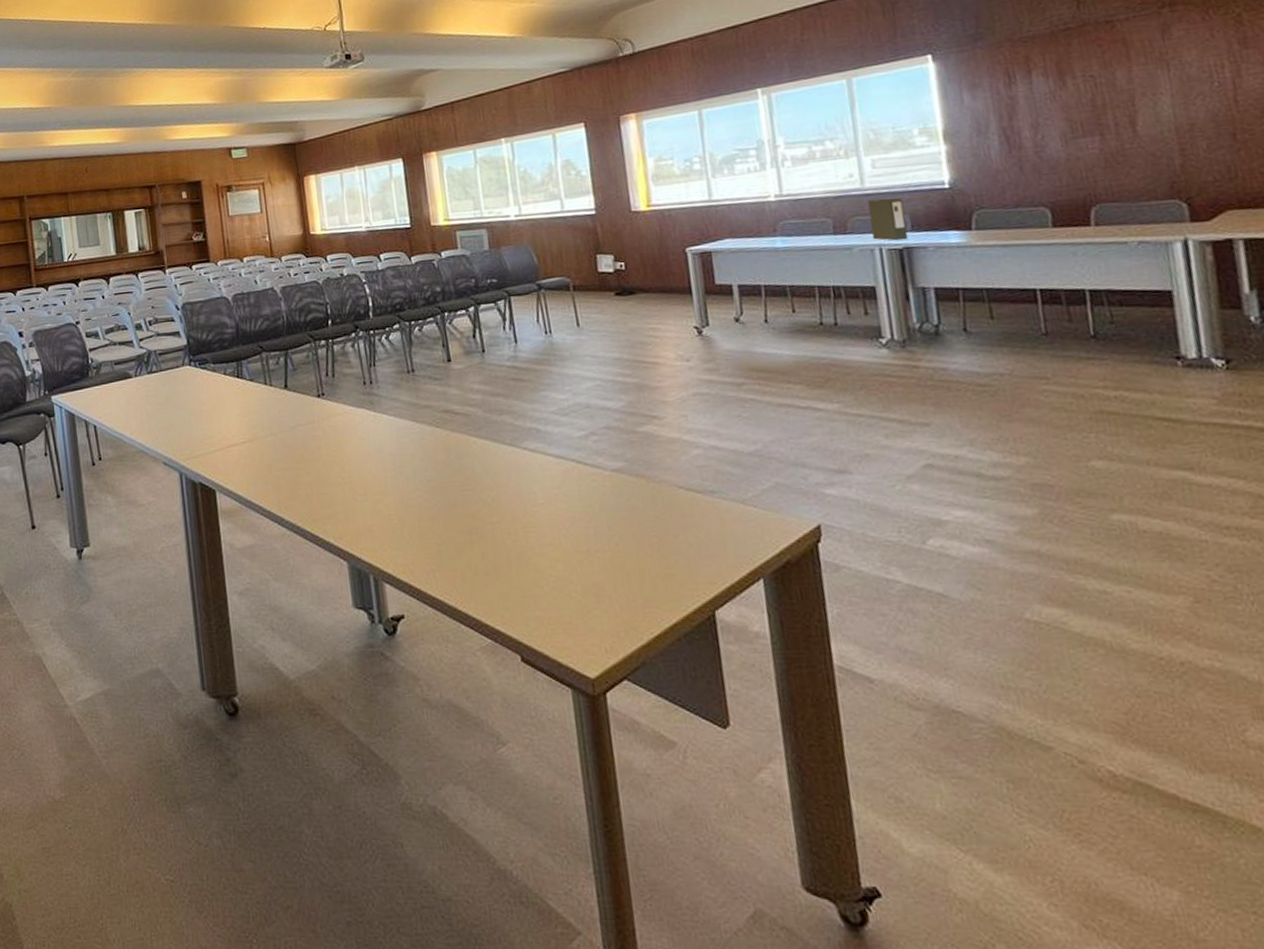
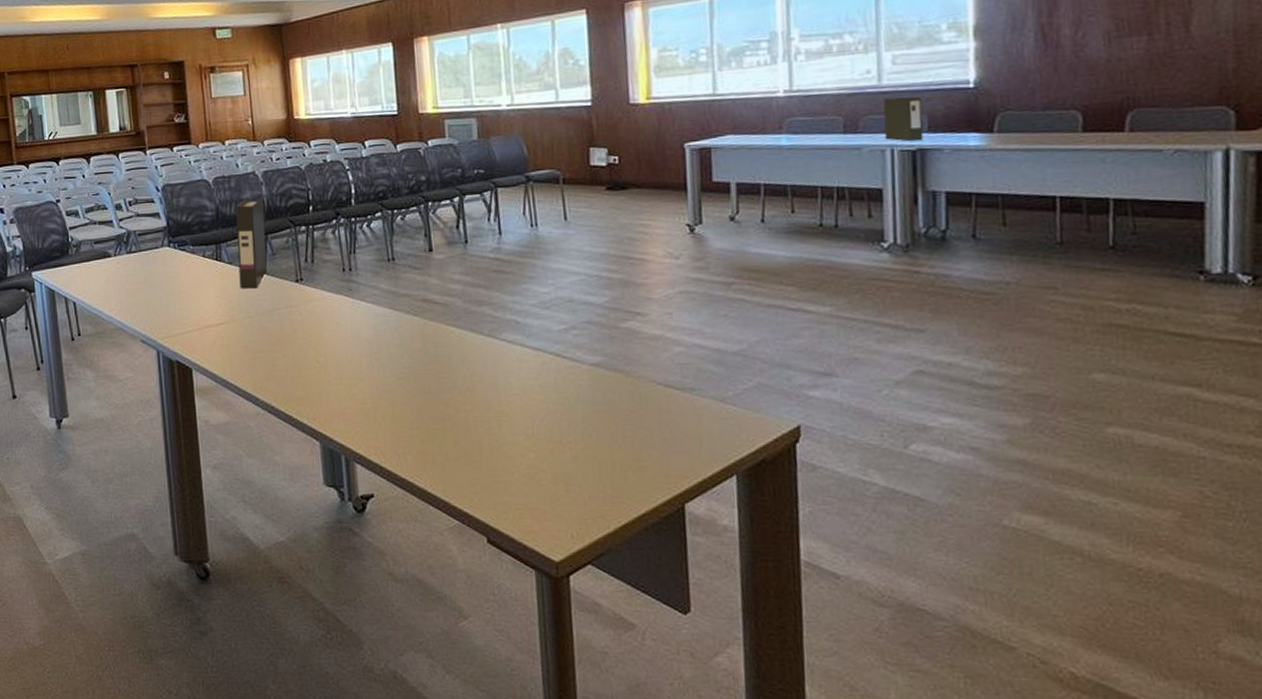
binder: none [255,313,289,406] -> present [235,197,267,289]

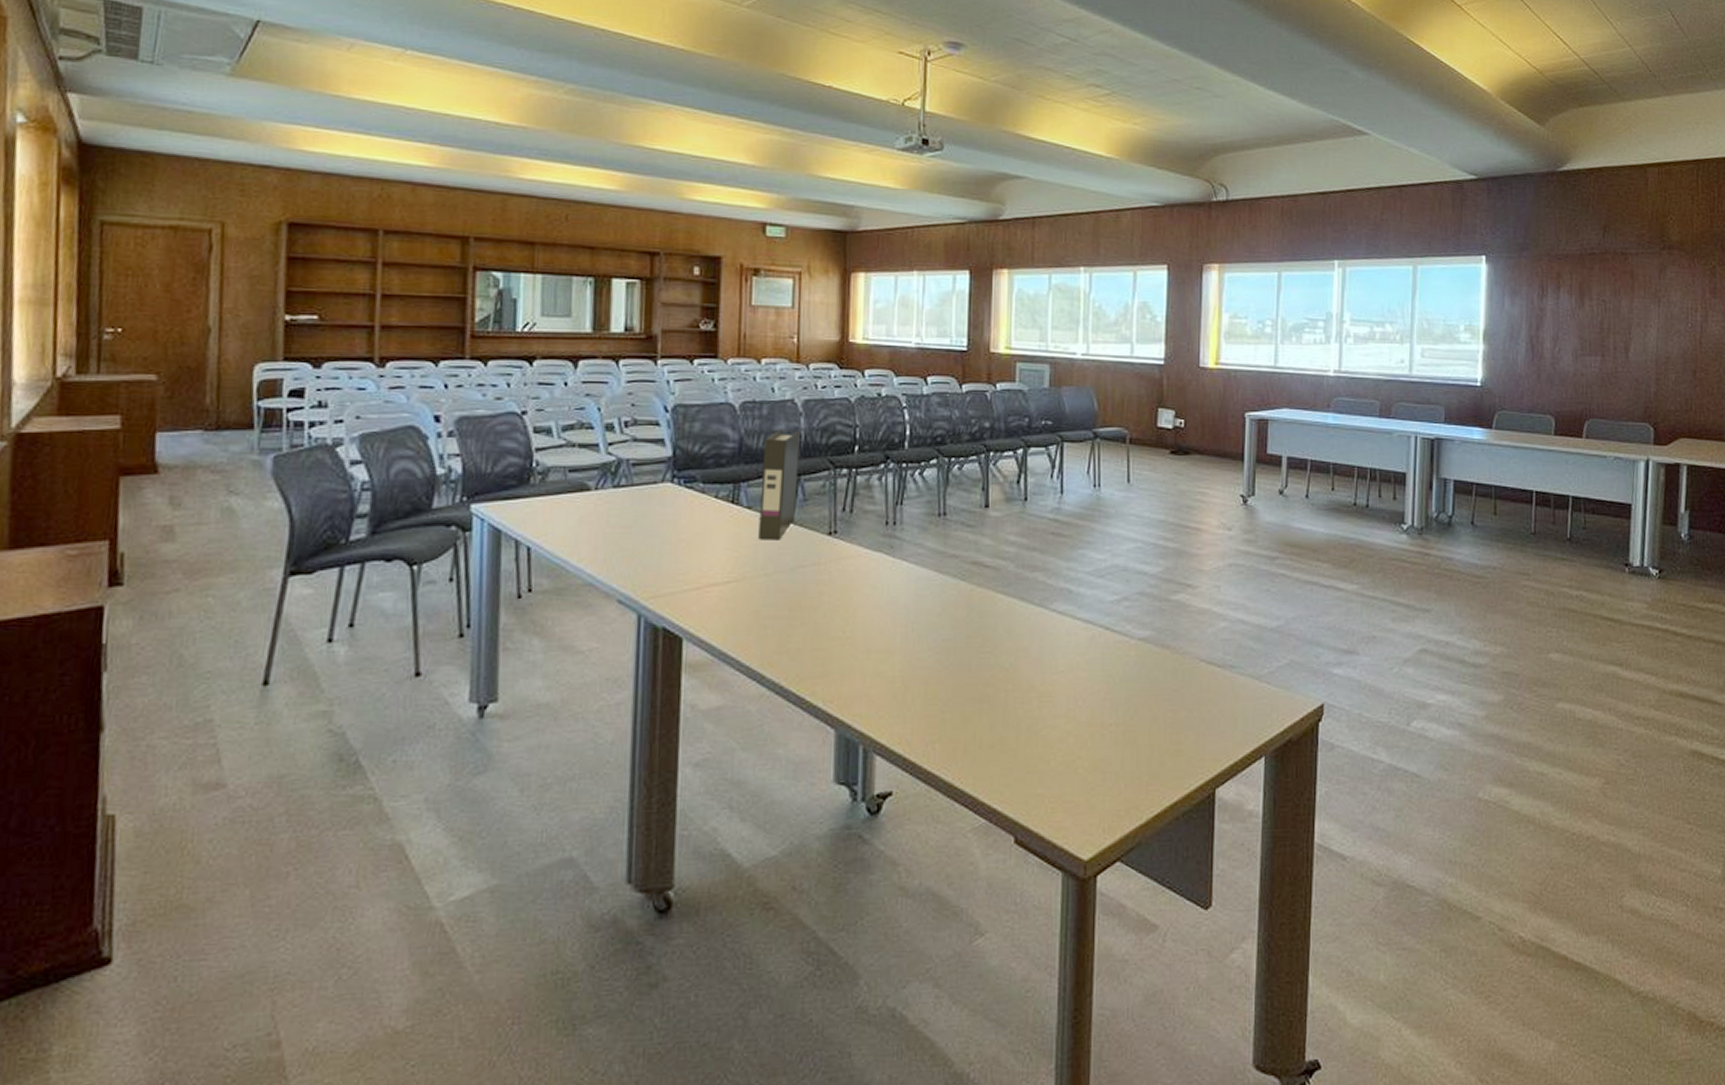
binder: present [883,96,924,142] -> none [1411,388,1442,431]

